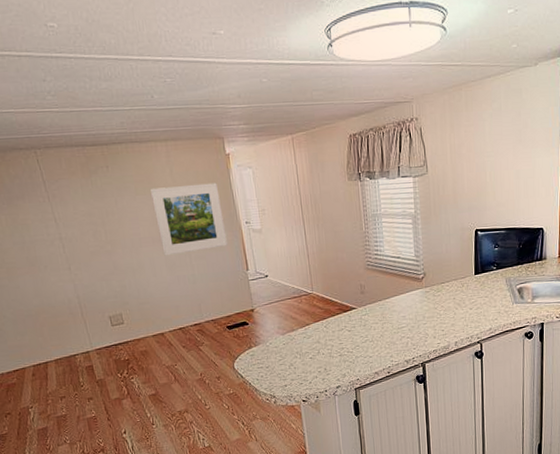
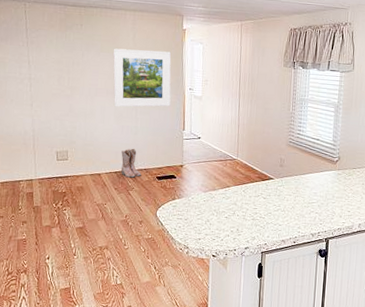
boots: none [182,299,210,333] -> present [121,148,142,178]

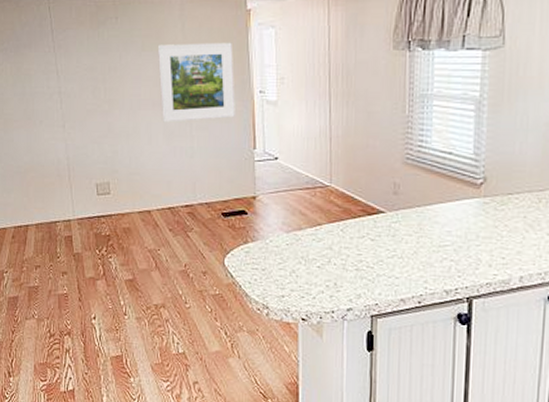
boots: present [121,148,142,178] -> none [175,176,203,215]

